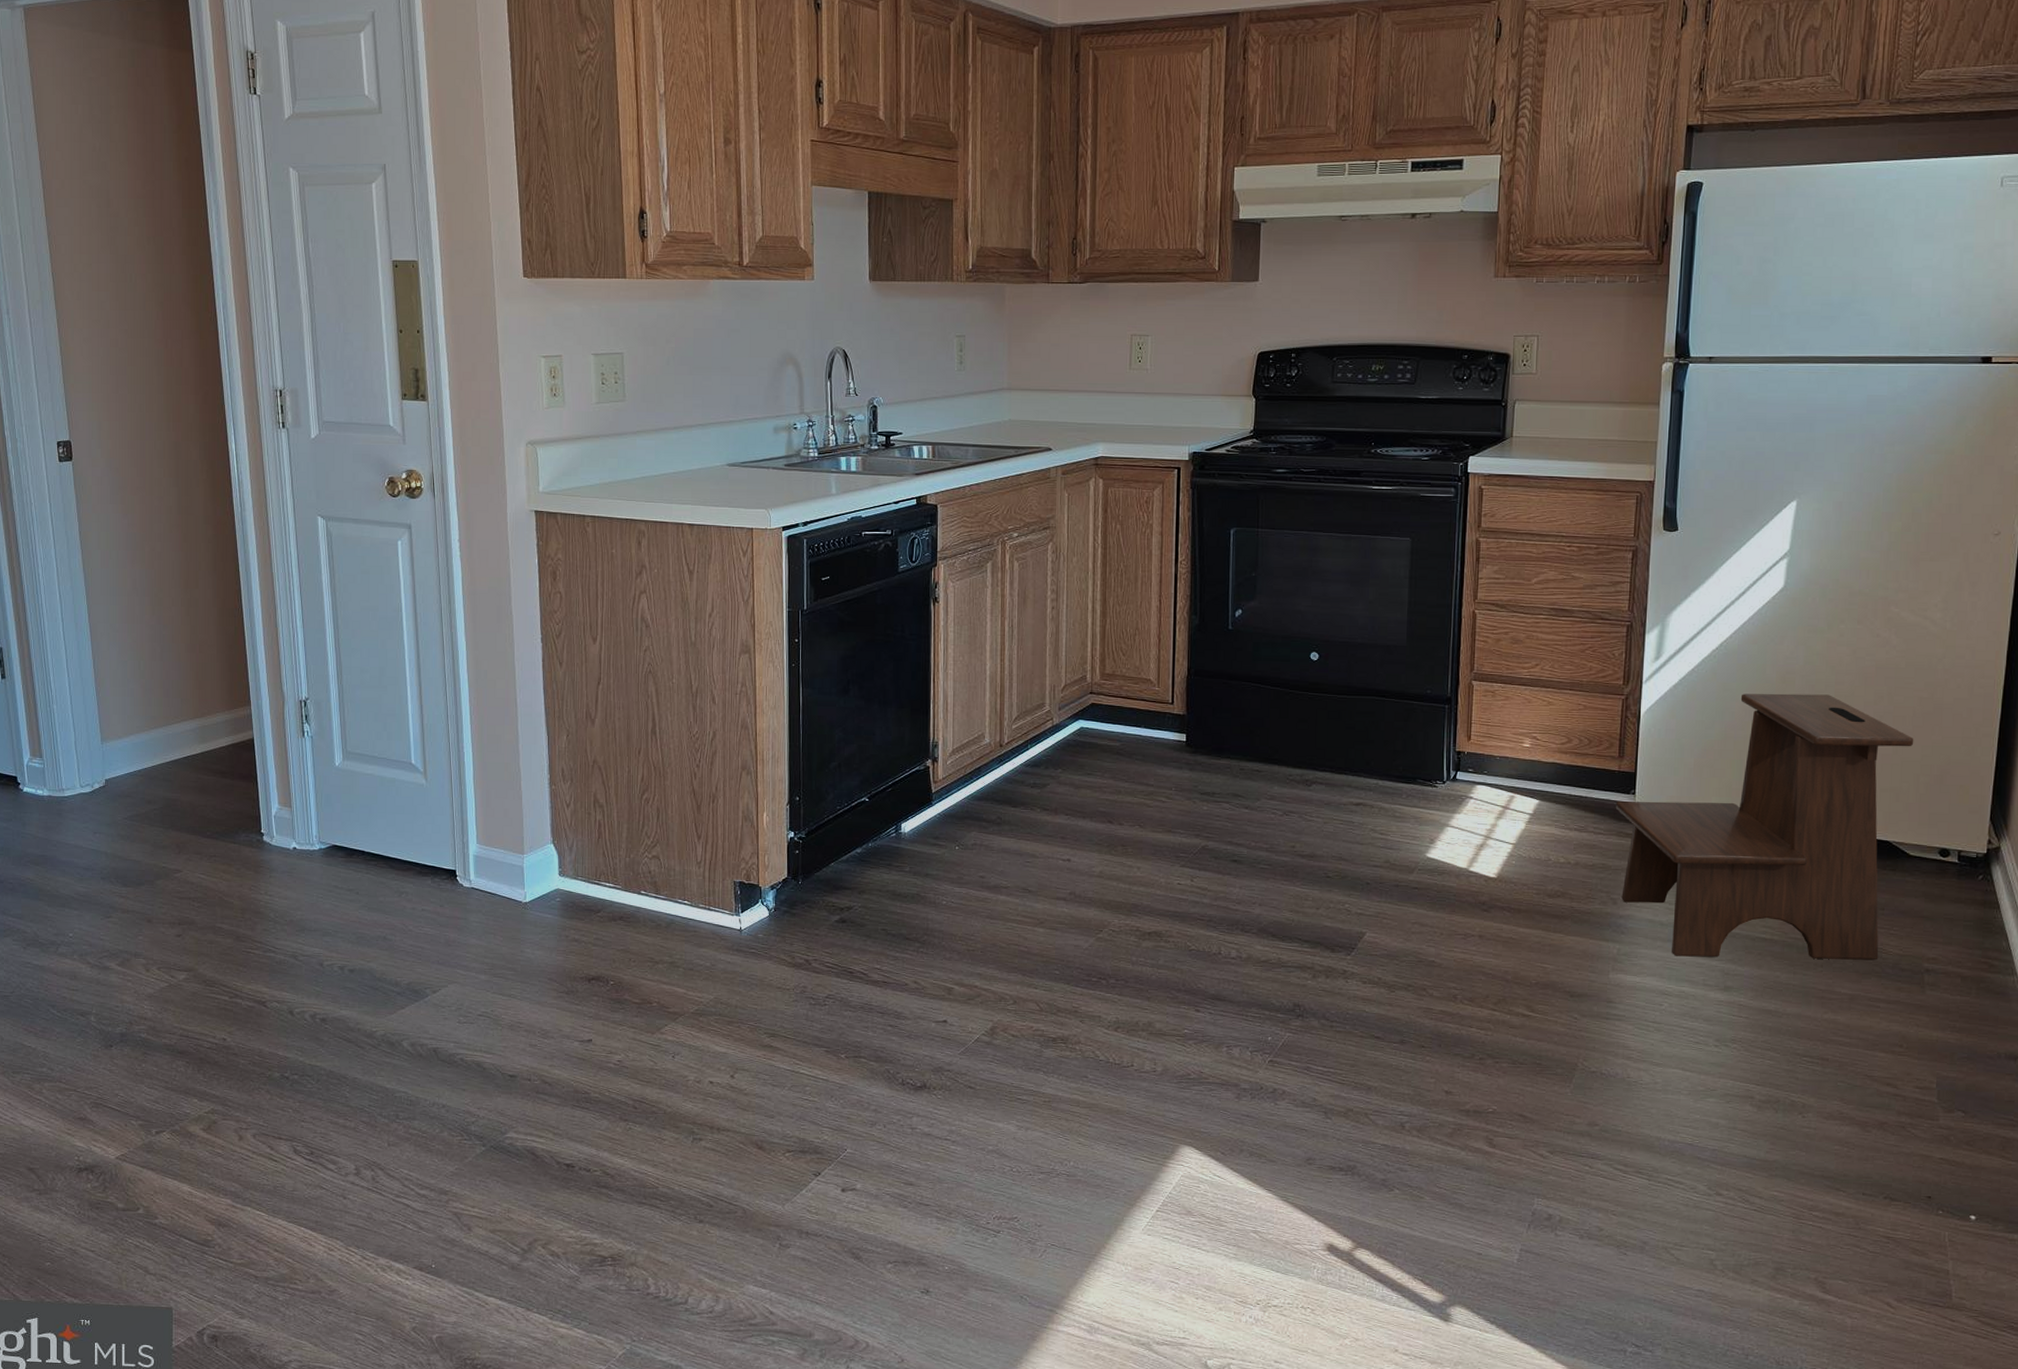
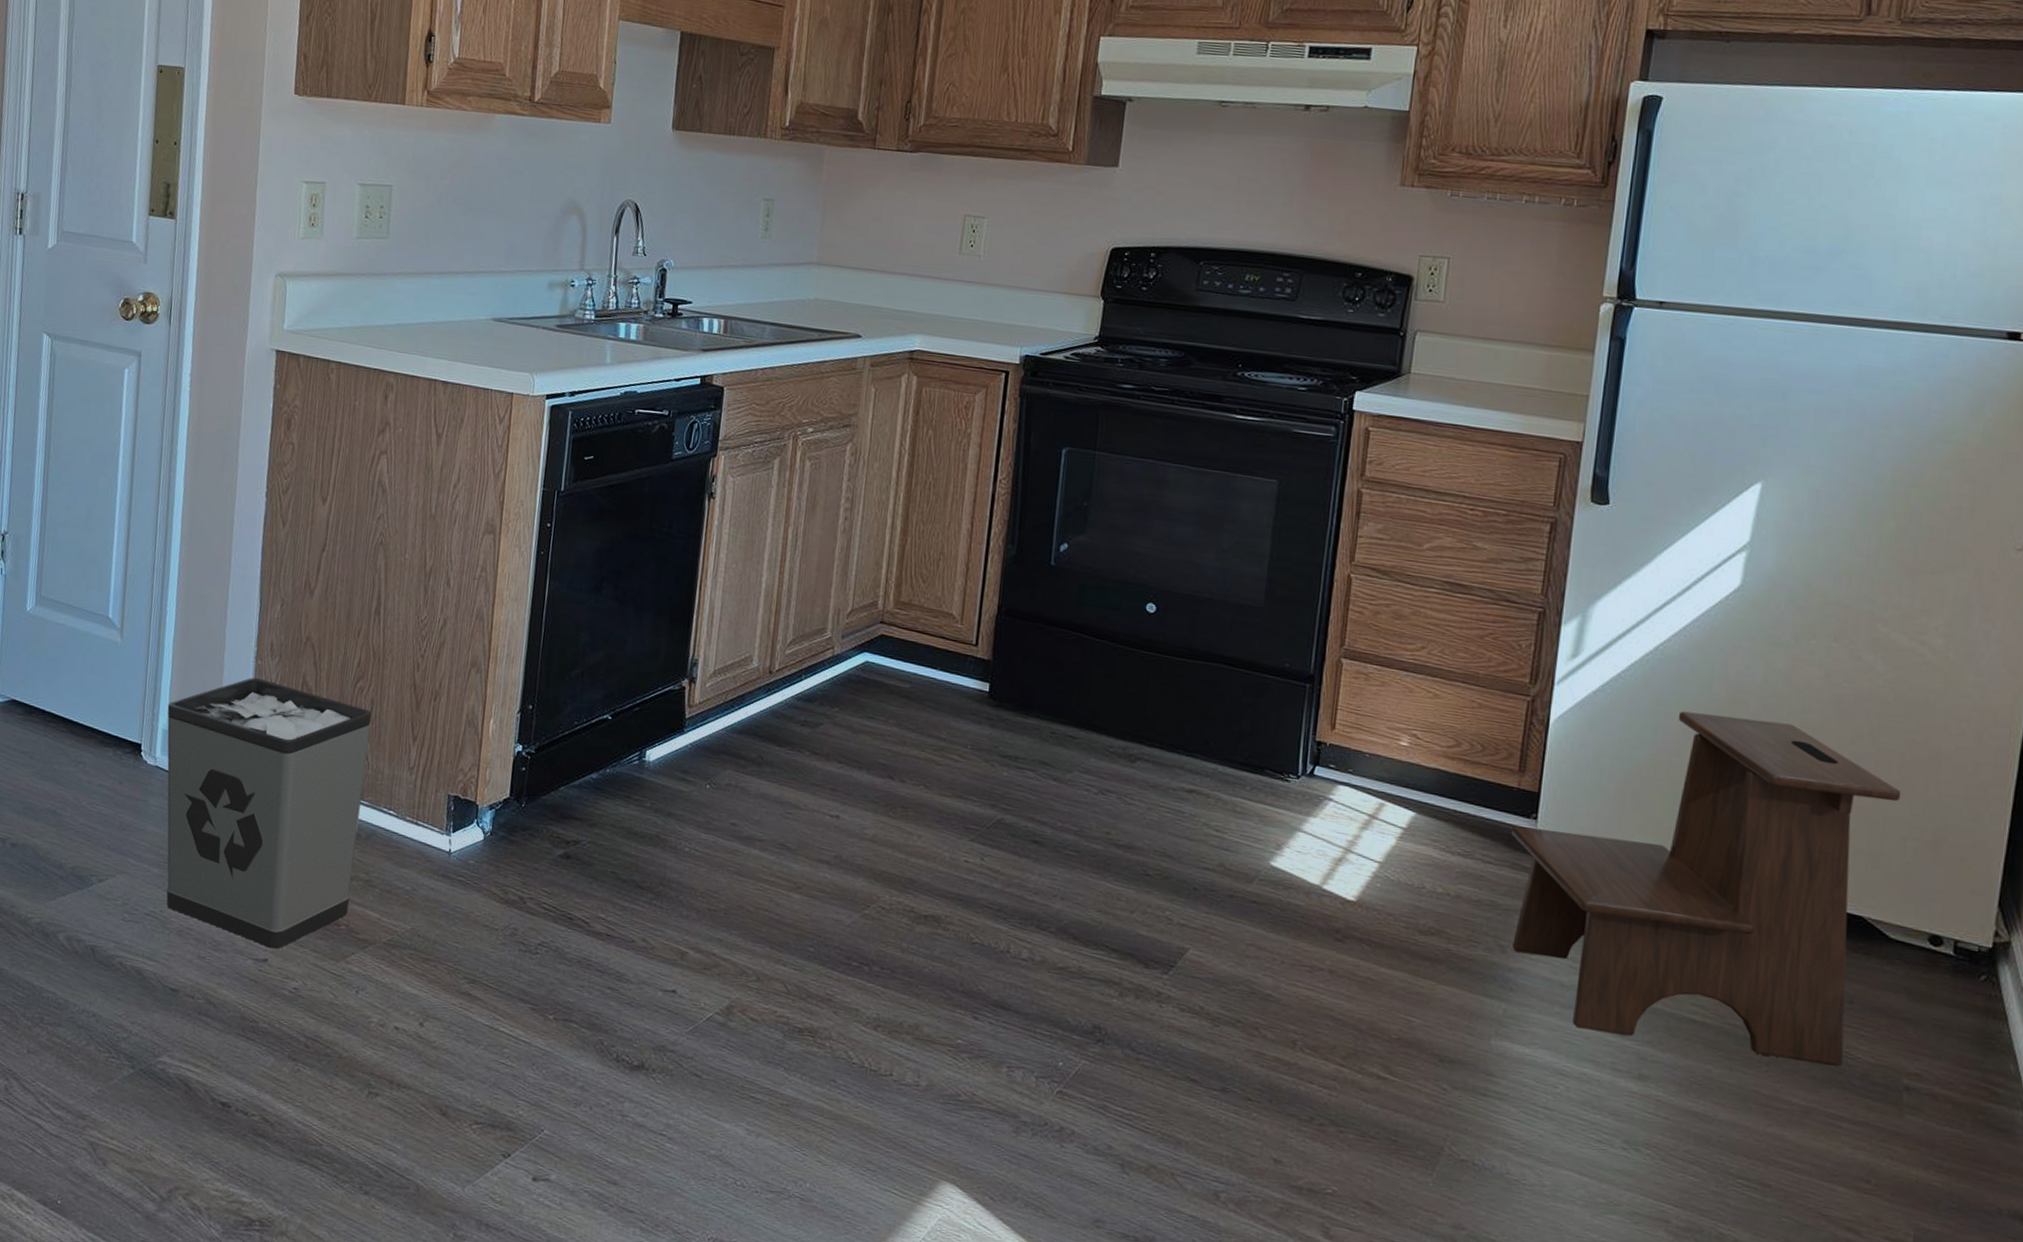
recycling bin: none [475,801,659,1030] -> present [166,677,372,949]

